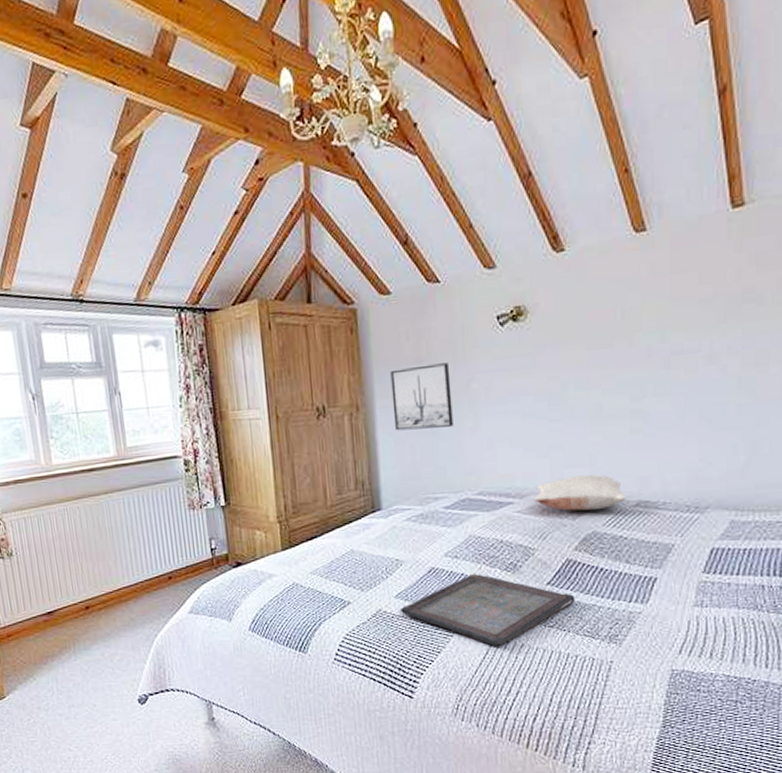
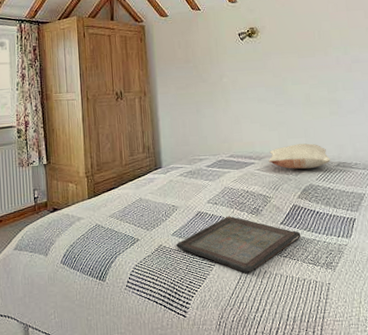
wall art: present [390,363,453,431] -> none [168,64,211,110]

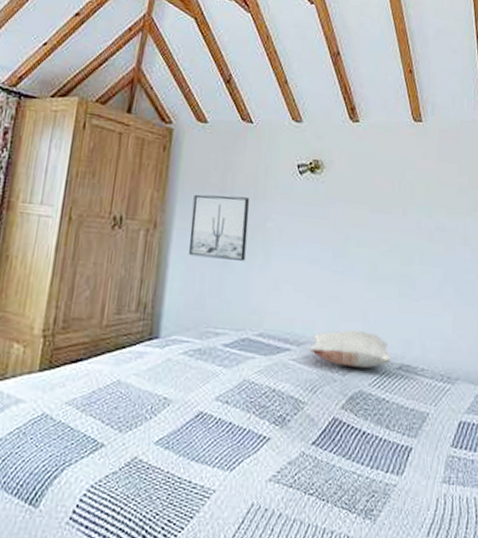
wall art: none [168,64,211,110] -> present [189,194,250,261]
serving tray: present [176,216,301,273] -> none [158,423,338,514]

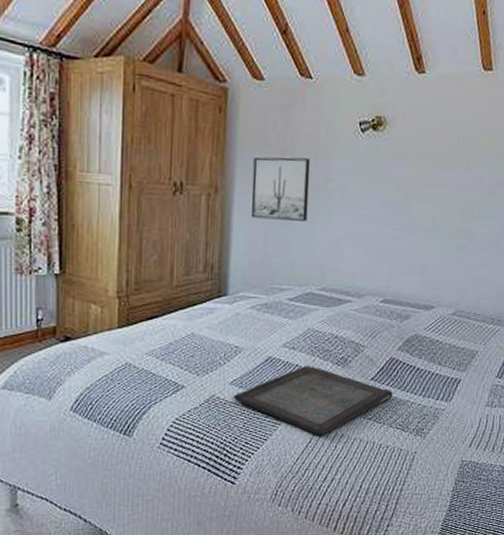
serving tray: none [158,423,338,514] -> present [234,365,393,435]
pillow: present [309,330,391,369] -> none [369,282,446,315]

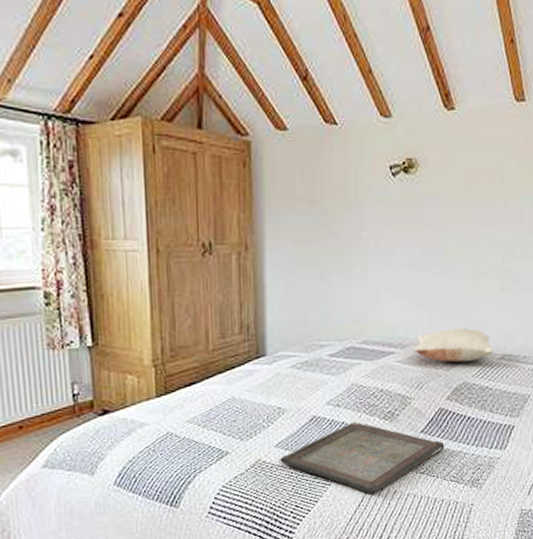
wall art: present [251,157,310,221] -> none [282,208,342,274]
pillow: none [369,282,446,315] -> present [413,328,493,363]

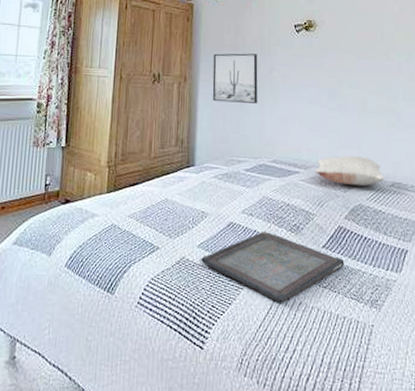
wall art: none [282,208,342,274] -> present [212,53,258,103]

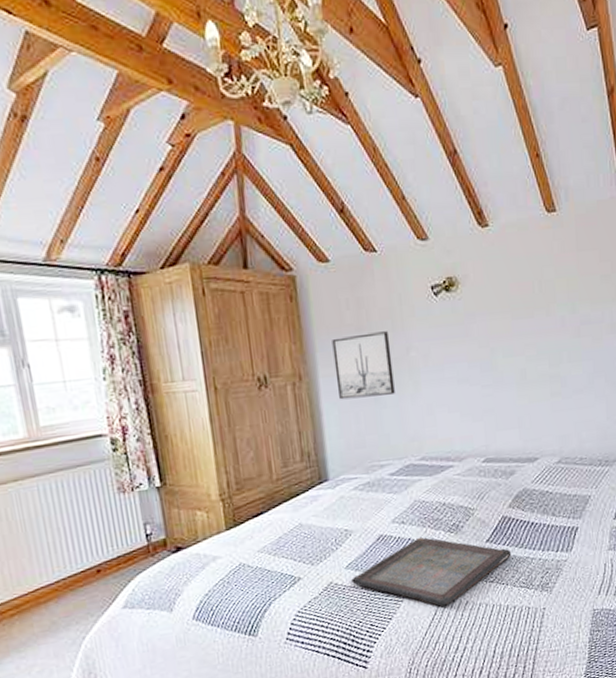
pillow: present [314,156,384,186] -> none [471,435,550,471]

